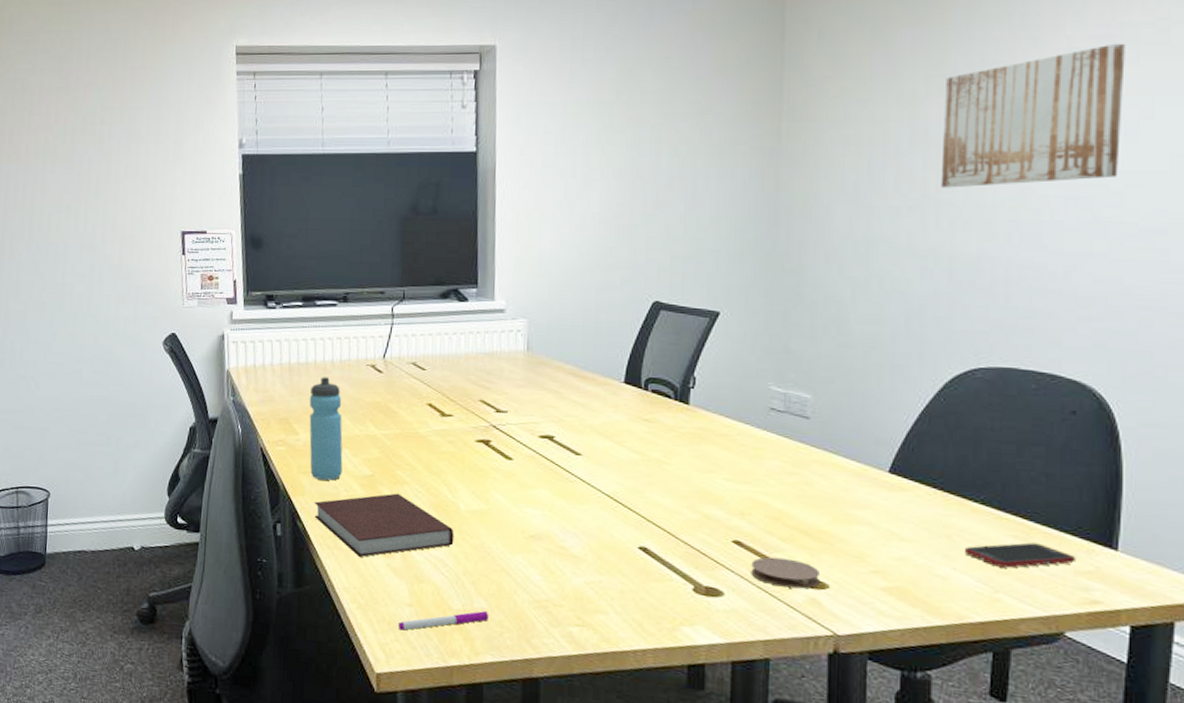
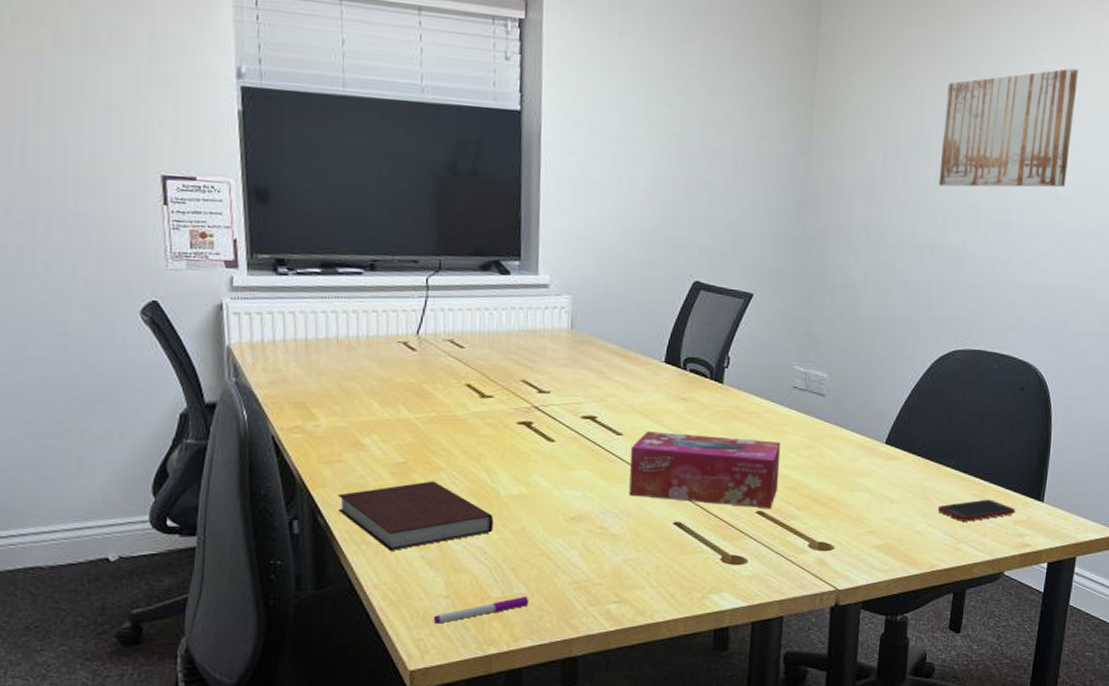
water bottle: present [309,377,343,481] -> none [330,355,371,470]
tissue box: none [589,452,759,538] -> present [629,431,781,508]
coaster: present [751,557,819,589] -> none [771,524,827,551]

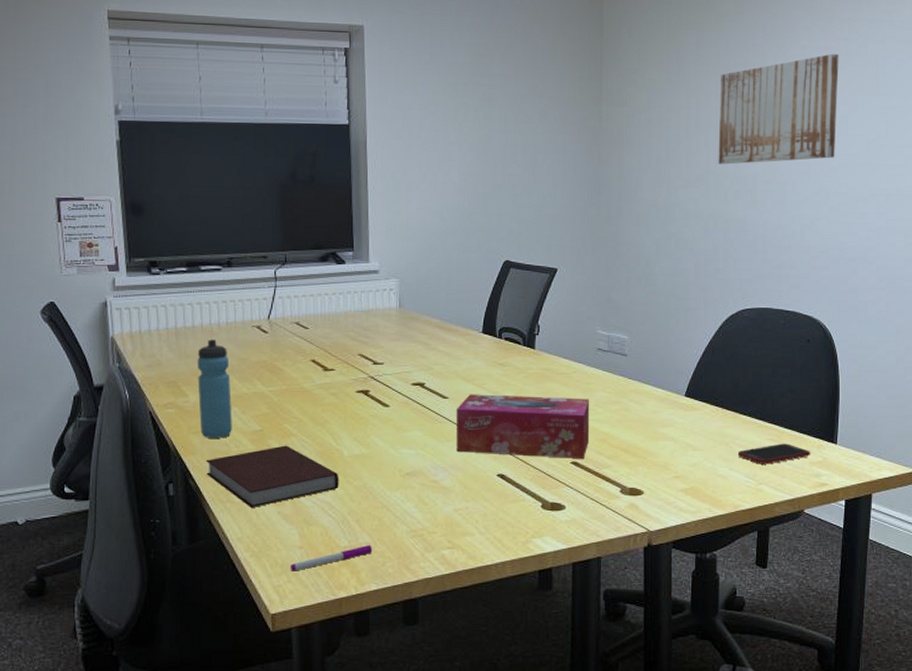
water bottle: none [330,355,371,470] -> present [197,339,232,438]

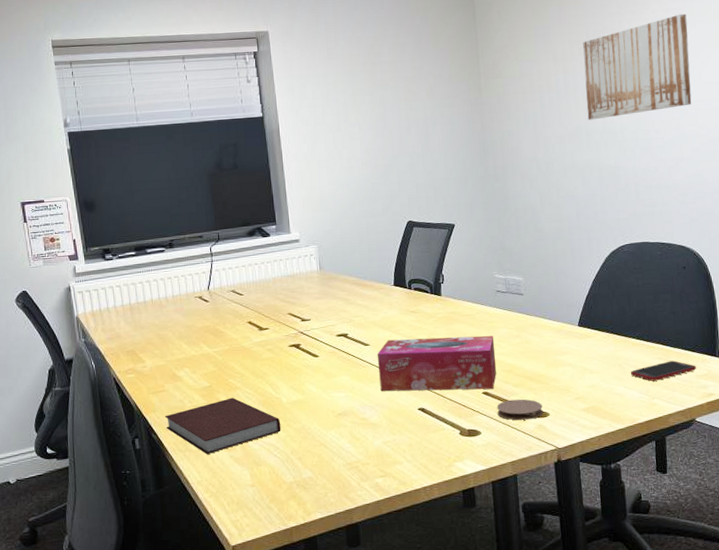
water bottle: present [197,339,232,438] -> none [150,311,185,397]
pen: present [290,544,372,571] -> none [244,478,315,507]
coaster: none [586,472,636,497] -> present [497,399,543,421]

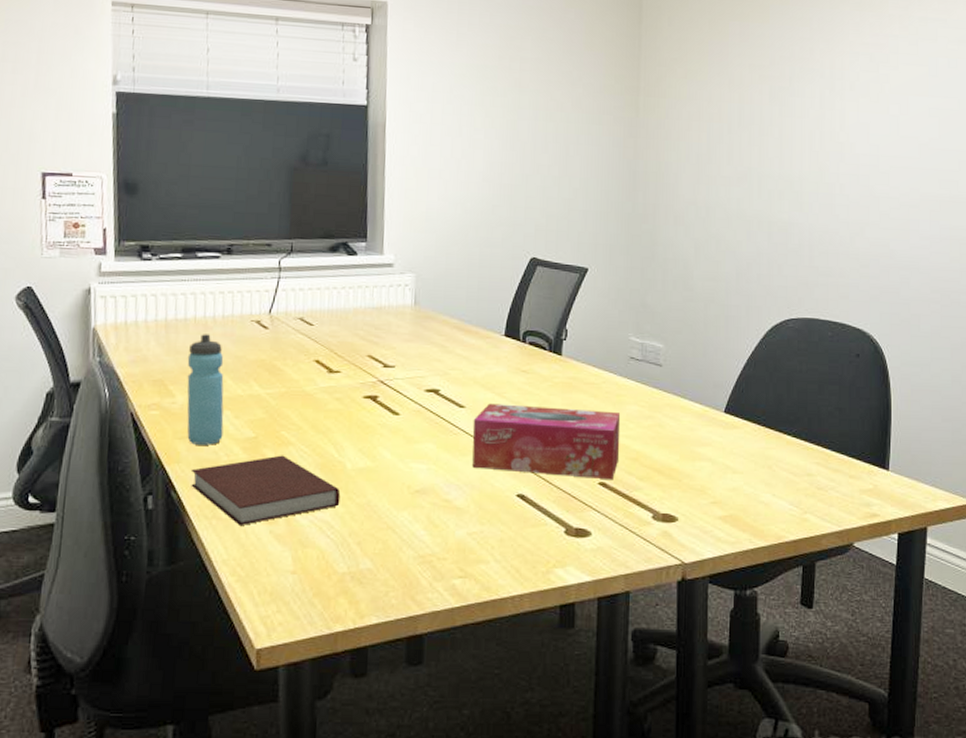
water bottle: none [150,311,185,397] -> present [187,334,224,445]
coaster: present [497,399,543,421] -> none [614,495,670,523]
wall art: present [583,13,692,120] -> none [762,51,889,163]
cell phone: present [630,360,697,381] -> none [781,468,861,491]

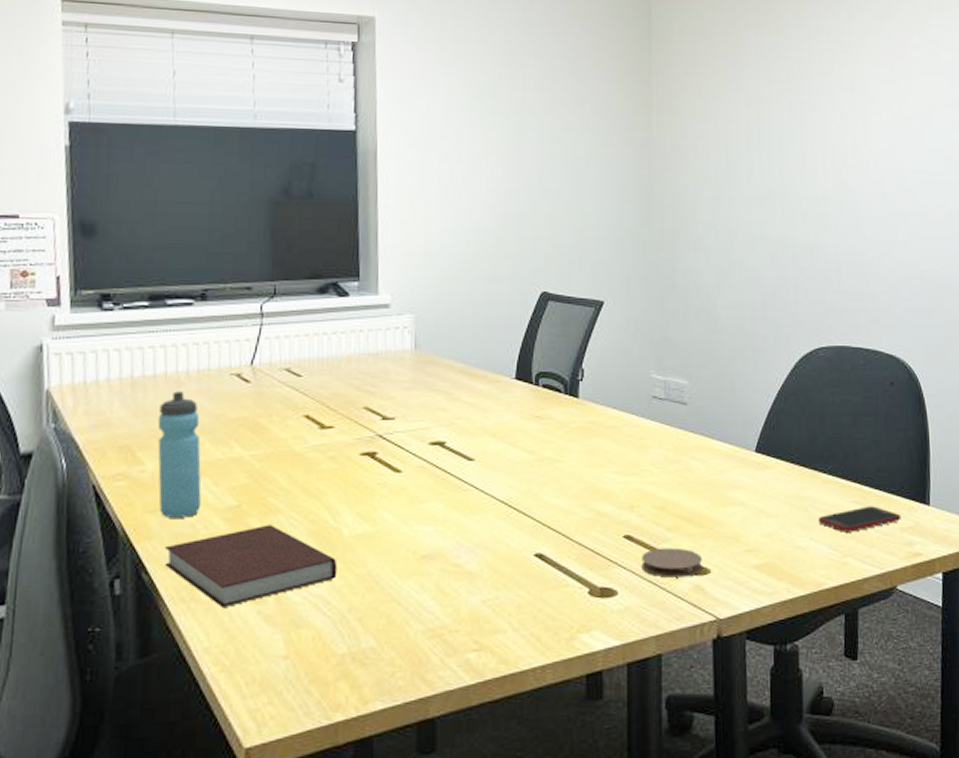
tissue box: present [472,403,621,479] -> none [483,454,645,532]
coaster: none [614,495,670,523] -> present [641,547,702,578]
cell phone: none [781,468,861,491] -> present [818,506,901,532]

